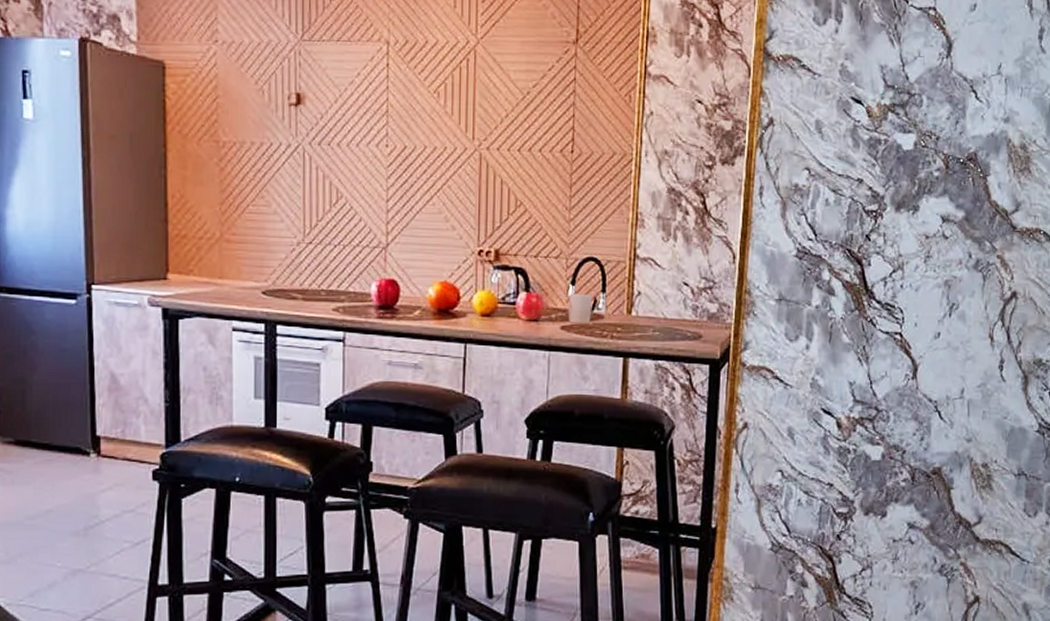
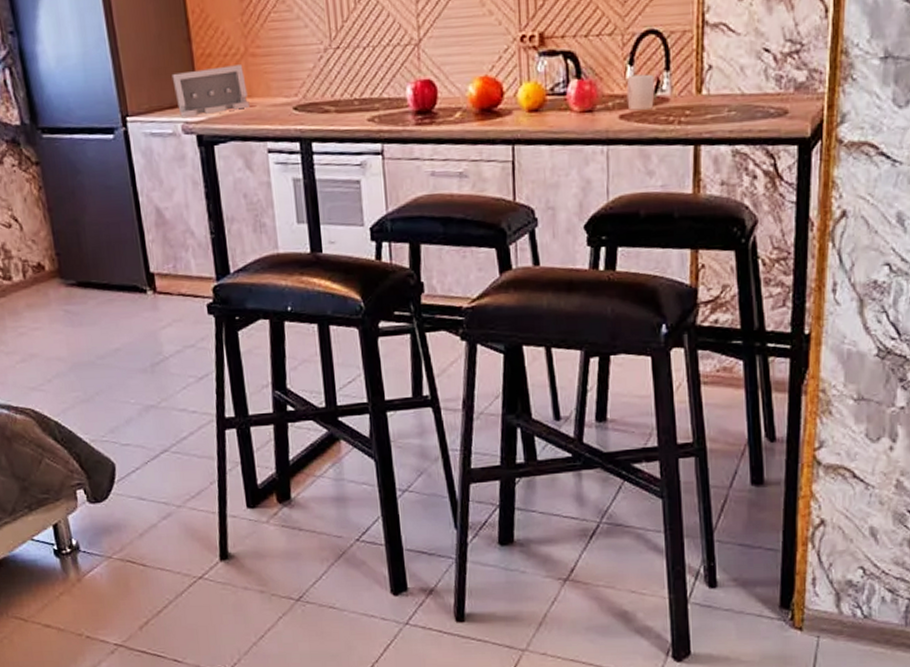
toaster: none [144,248,219,292] -> present [171,64,250,119]

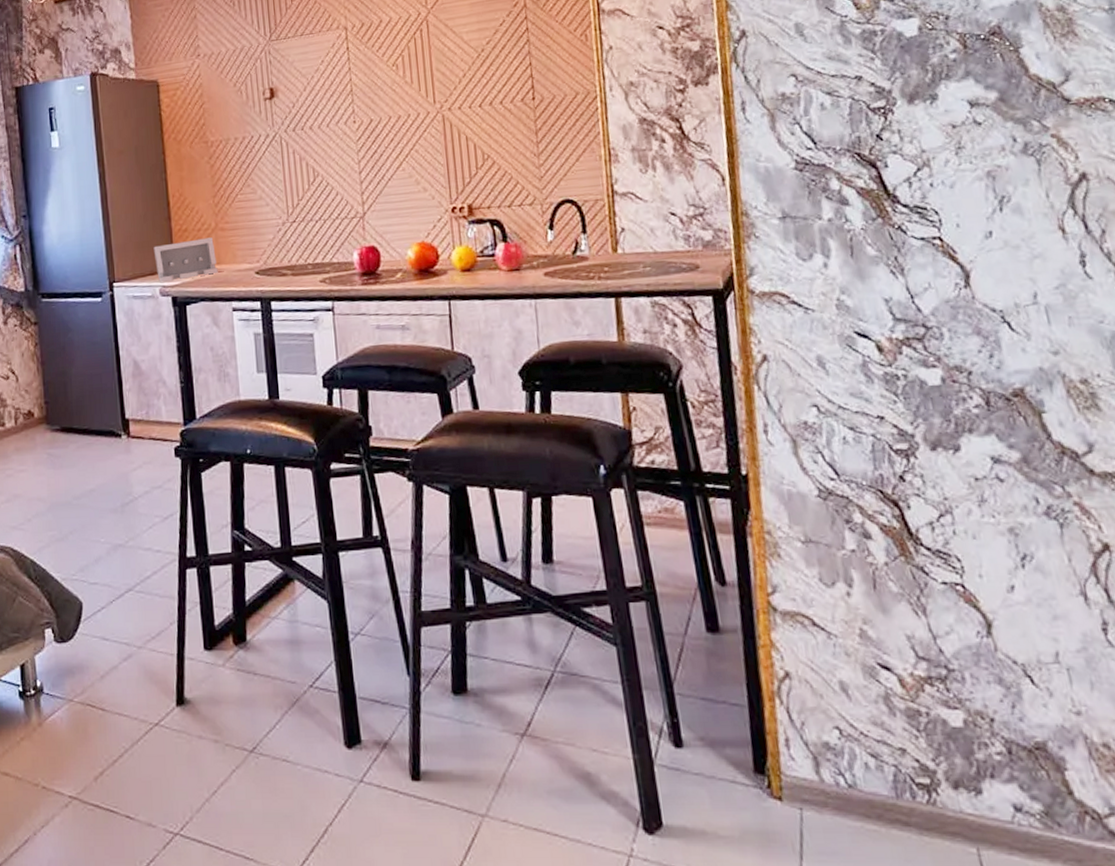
mug: present [626,74,655,112] -> none [548,236,575,269]

